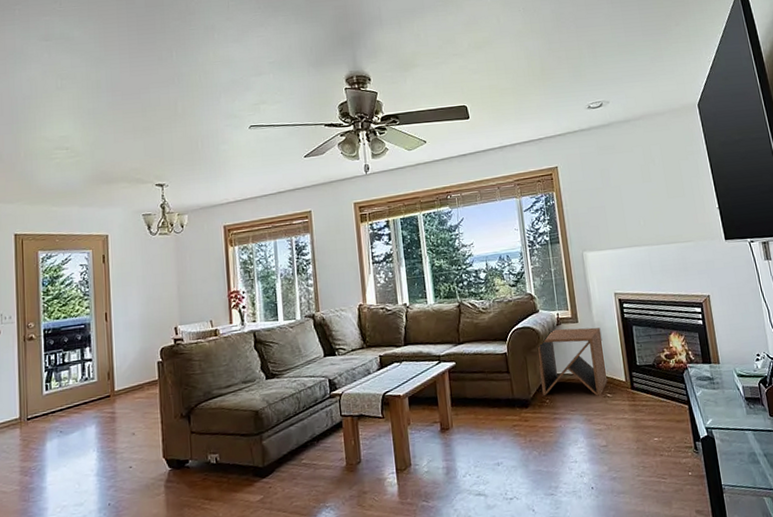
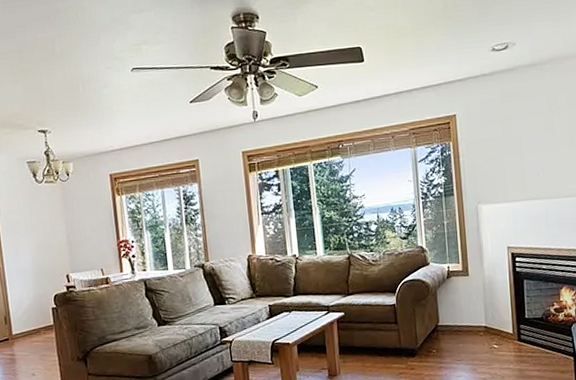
side table: present [538,327,608,397] -> none [427,280,495,348]

